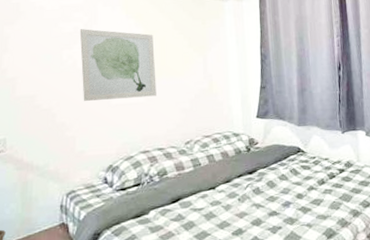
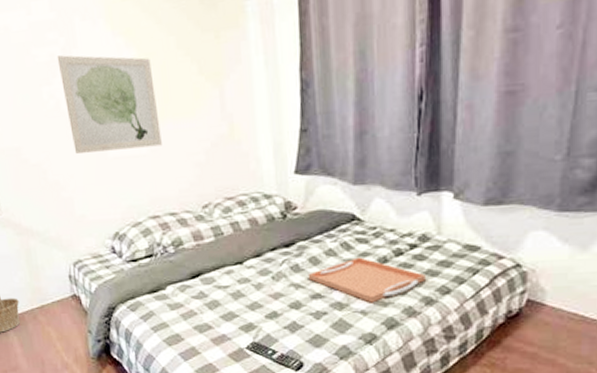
serving tray: none [266,180,352,217] -> present [308,257,426,303]

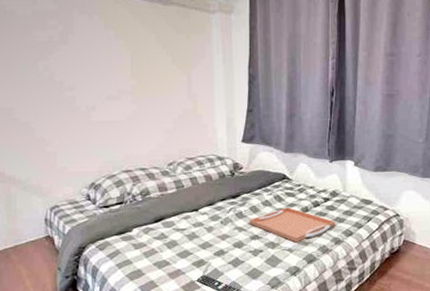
wall art: present [57,55,162,153] -> none [55,38,138,116]

